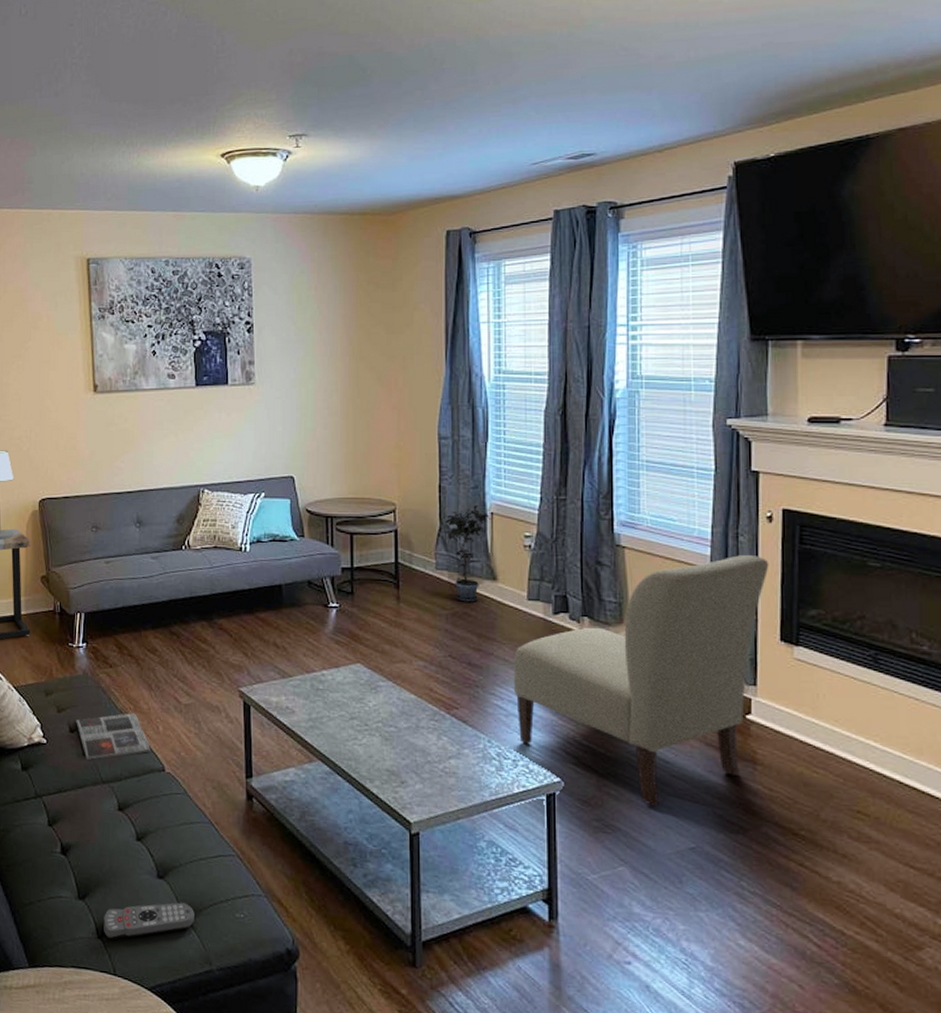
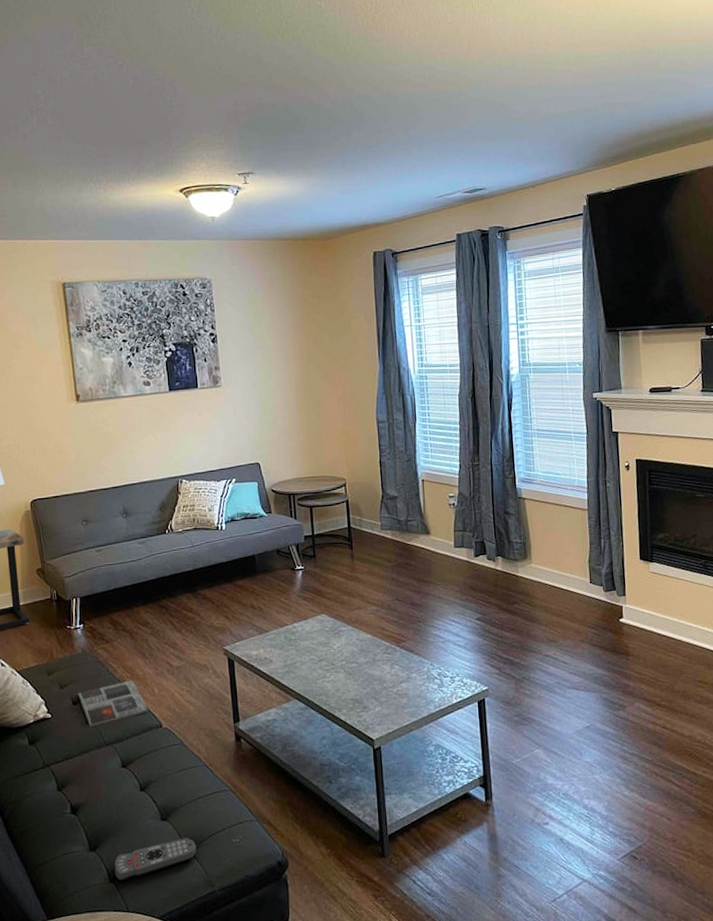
potted plant: present [442,505,492,602] -> none [384,475,423,554]
chair: present [513,555,769,806] -> none [446,496,629,699]

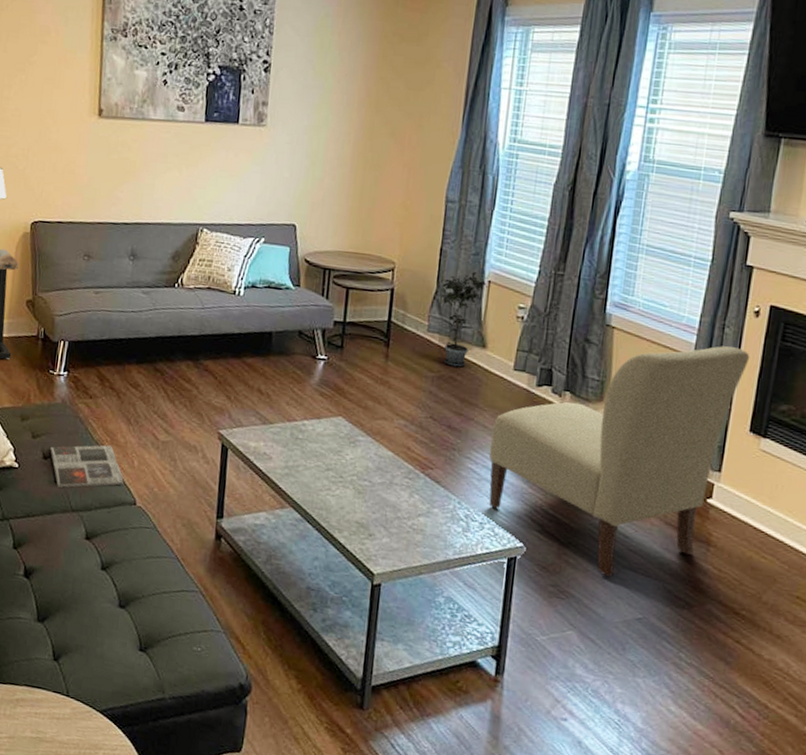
remote control: present [113,838,196,882] -> none [59,631,153,663]
potted plant: none [384,475,423,554] -> present [440,272,488,367]
chair: none [446,496,629,699] -> present [488,346,750,577]

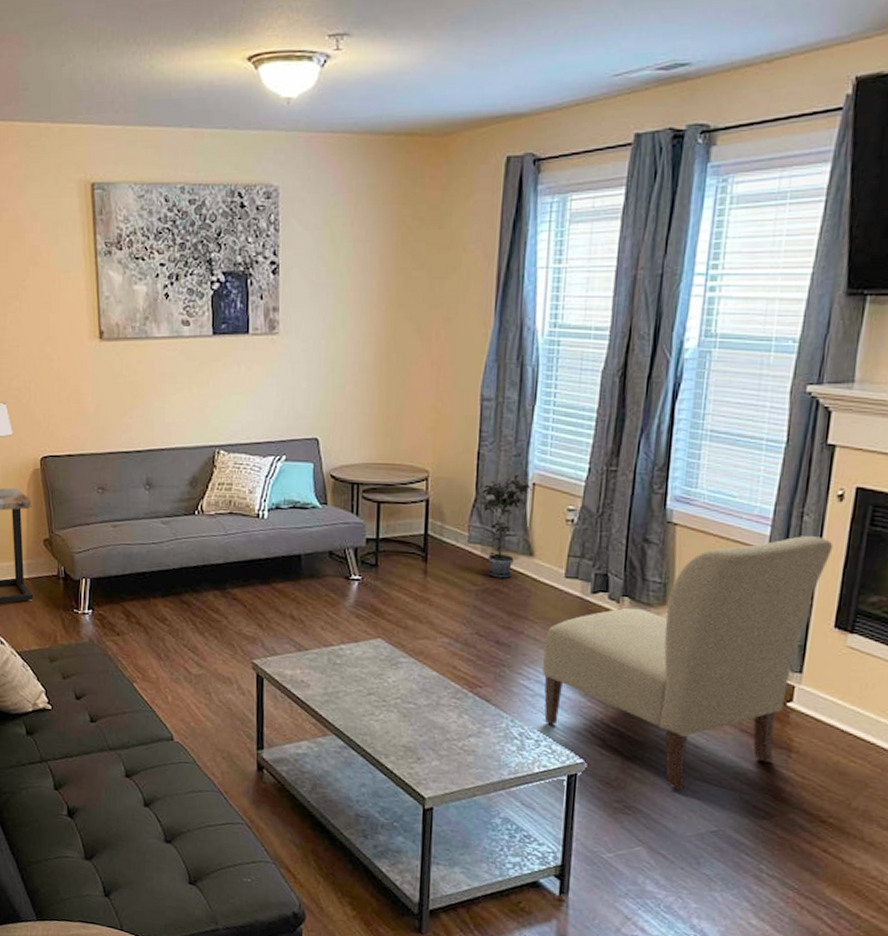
magazine: present [50,445,124,488] -> none [82,682,159,727]

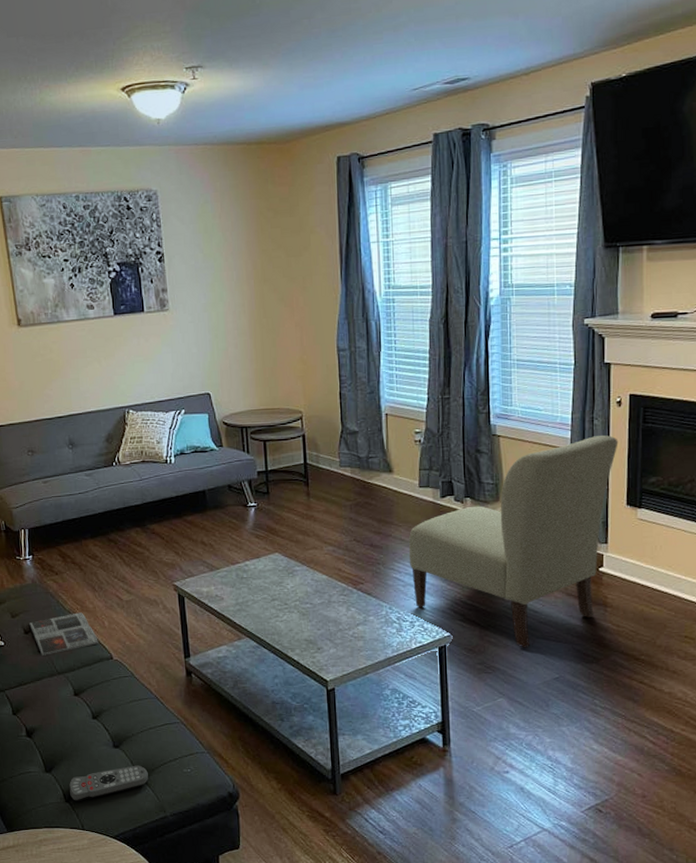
magazine: none [82,682,159,727] -> present [29,612,99,656]
remote control: none [109,865,202,898] -> present [69,765,148,802]
potted plant: present [479,475,533,579] -> none [343,408,386,493]

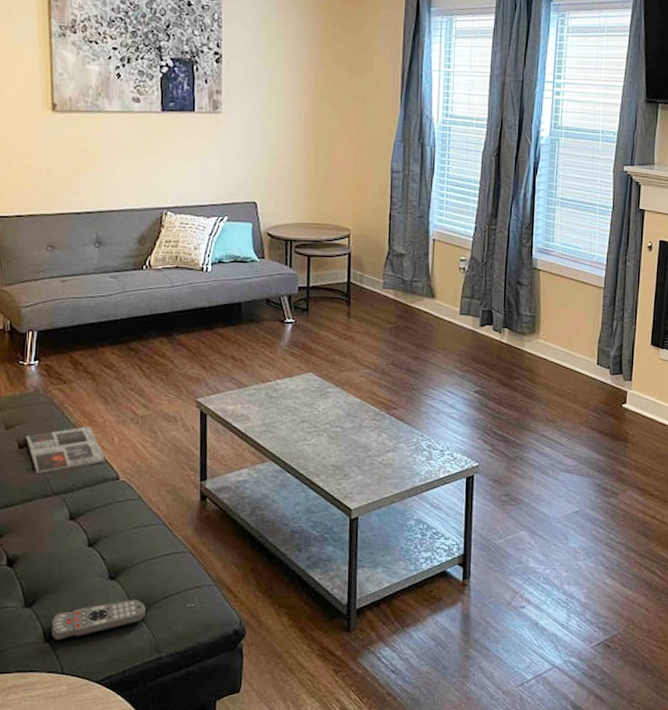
chair: present [408,435,618,648] -> none [444,277,647,481]

